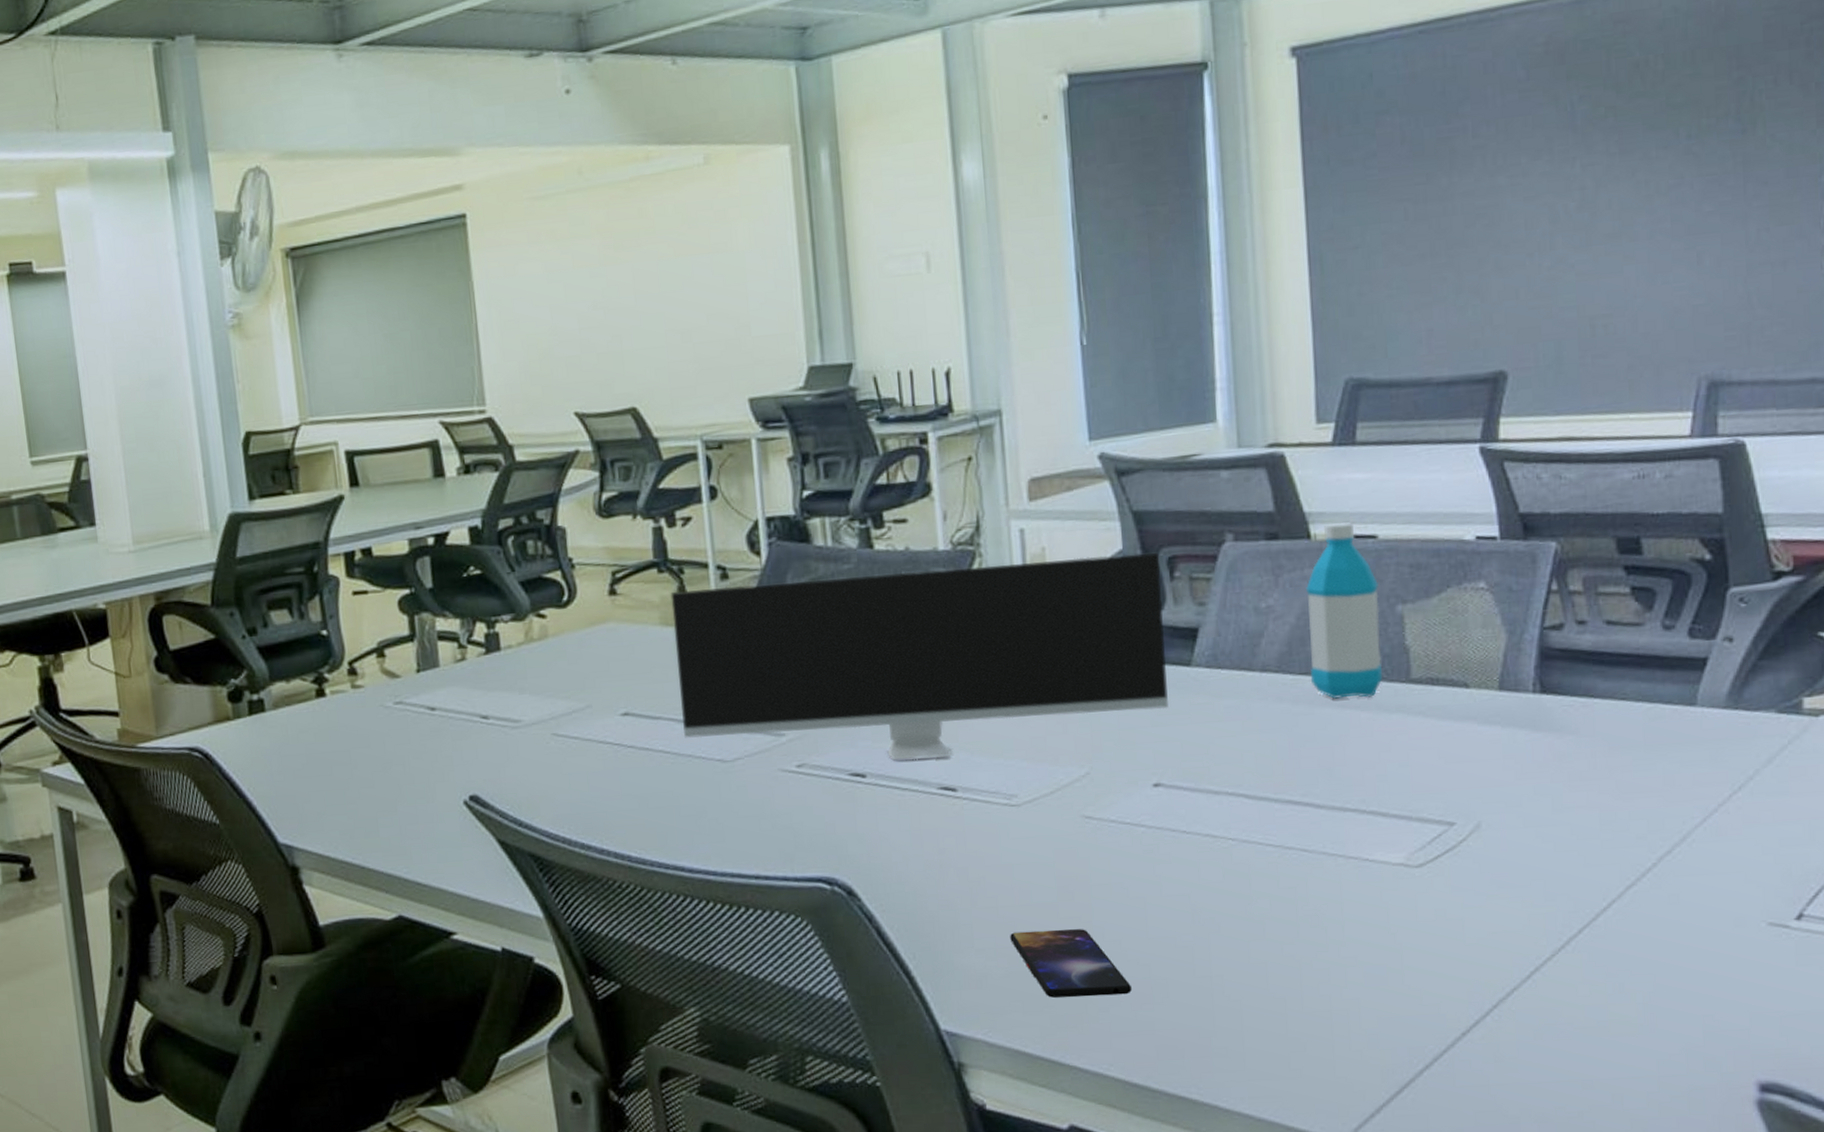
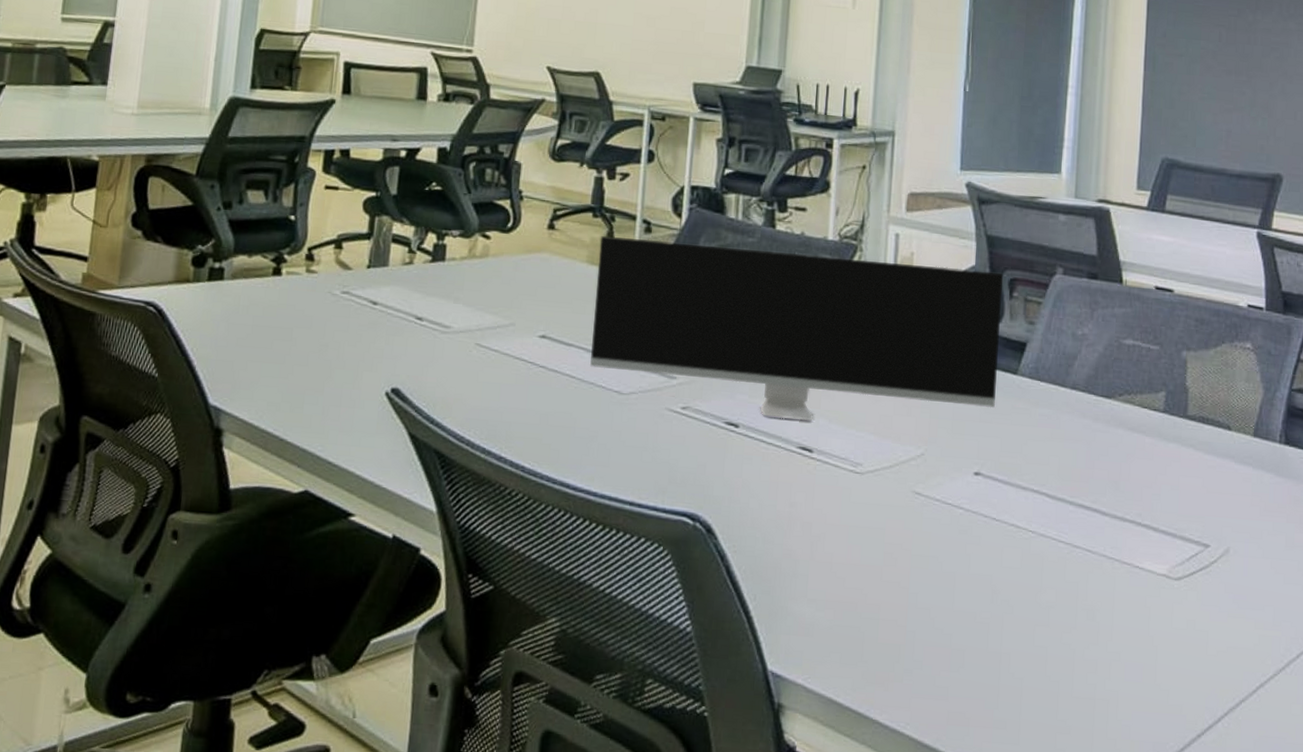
smartphone: present [1010,929,1132,998] -> none [838,588,934,660]
water bottle: present [1306,522,1383,699] -> none [1110,273,1170,426]

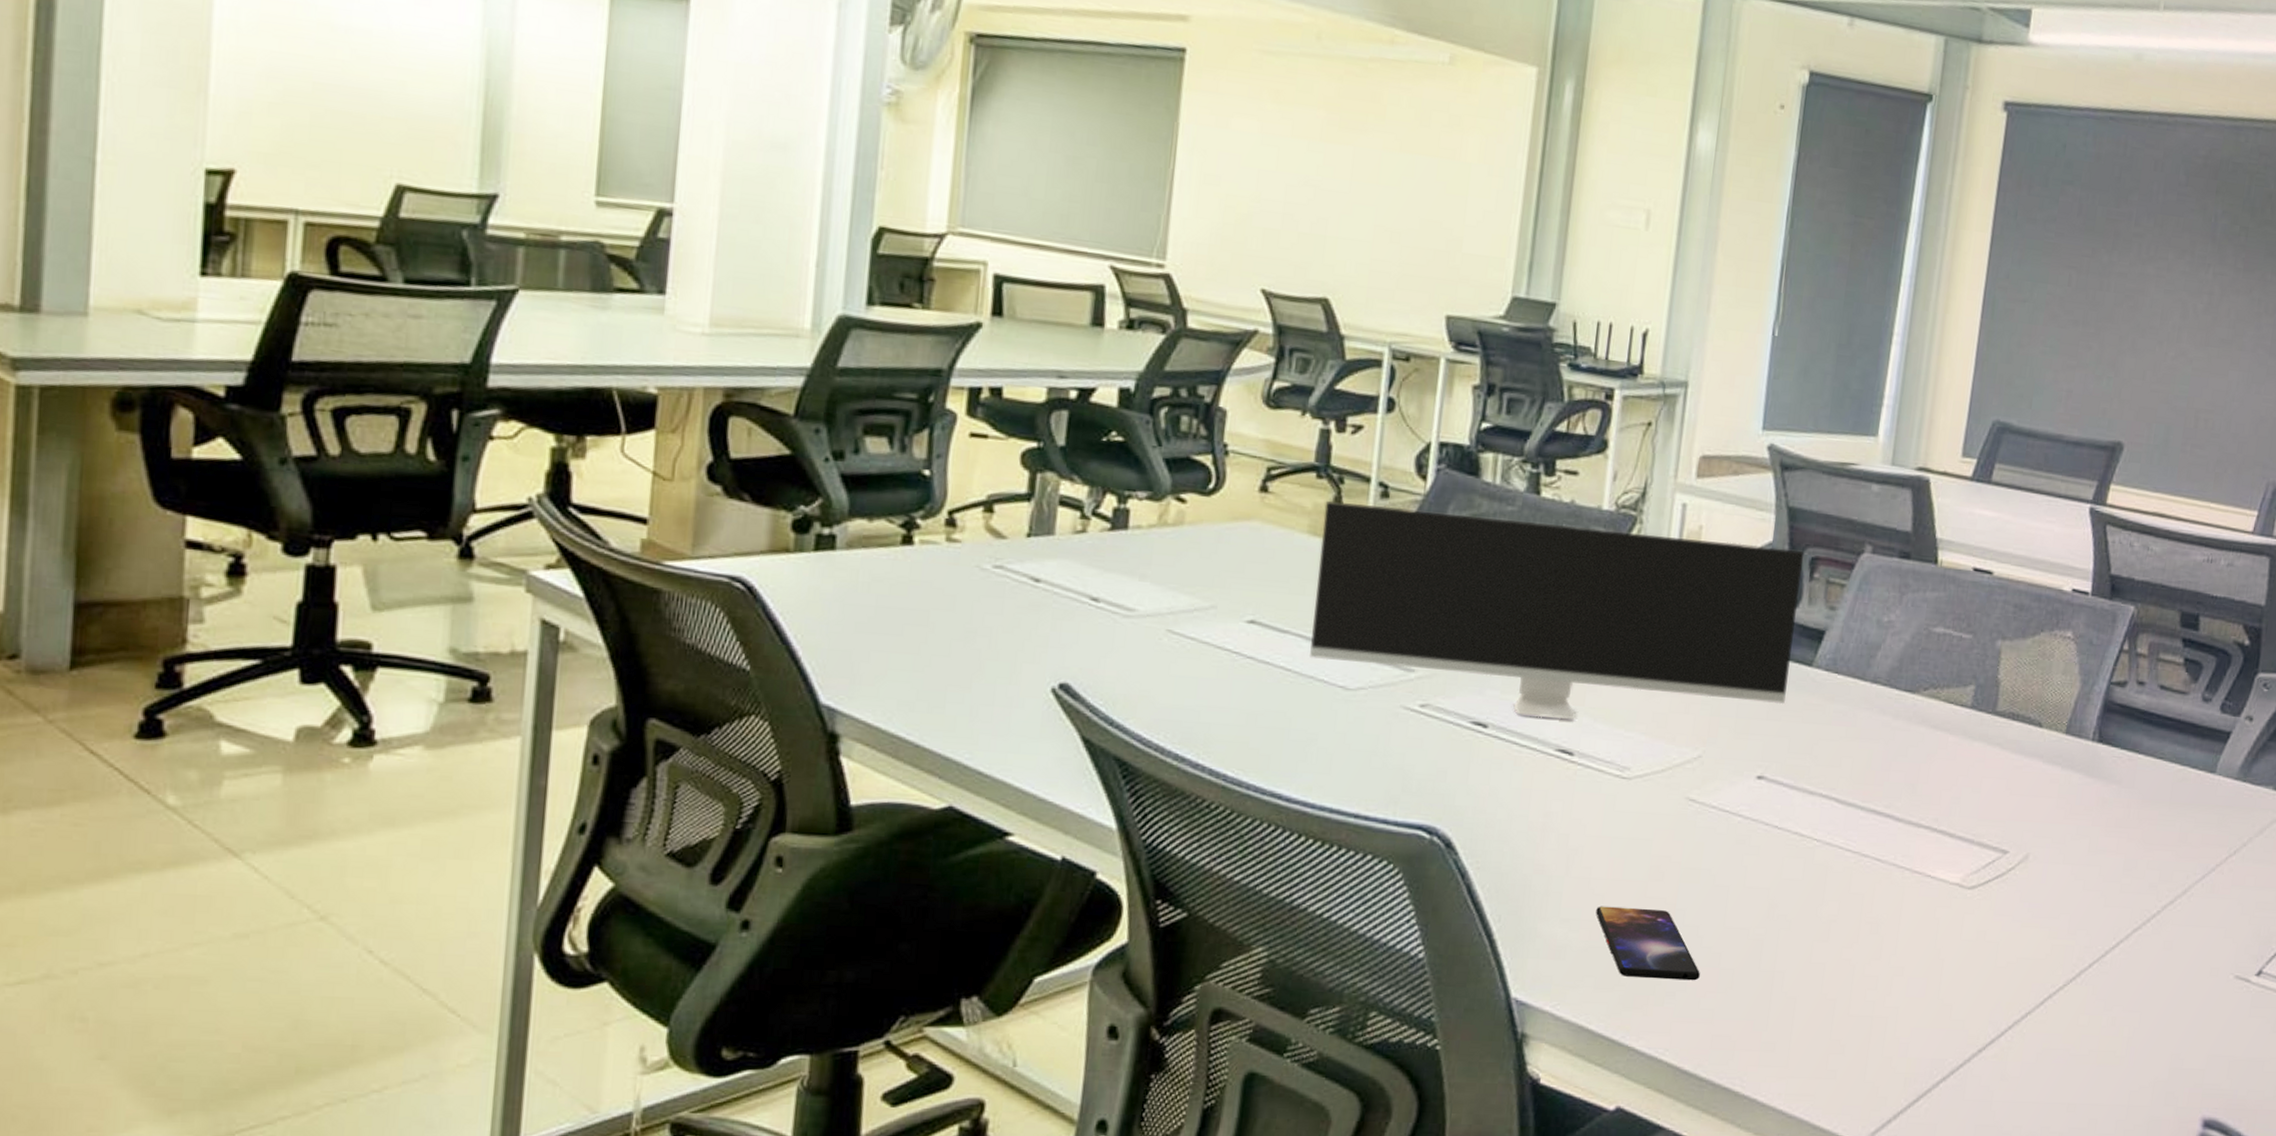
smartphone: none [838,588,934,660] -> present [1596,906,1700,981]

